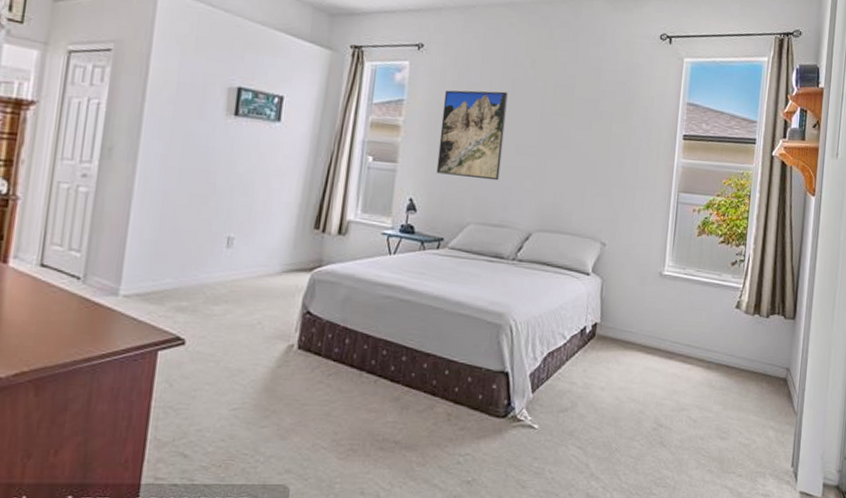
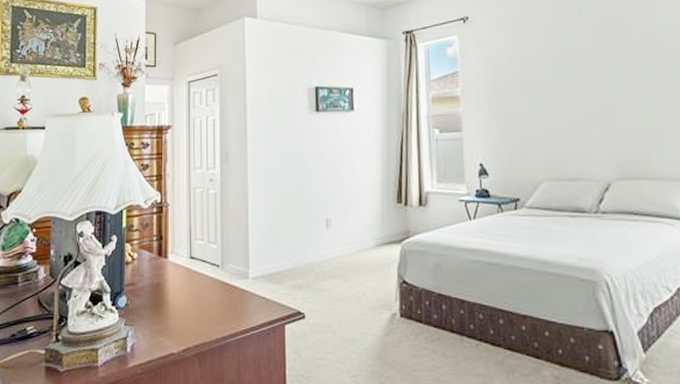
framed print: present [436,90,508,181] -> none [496,45,566,136]

